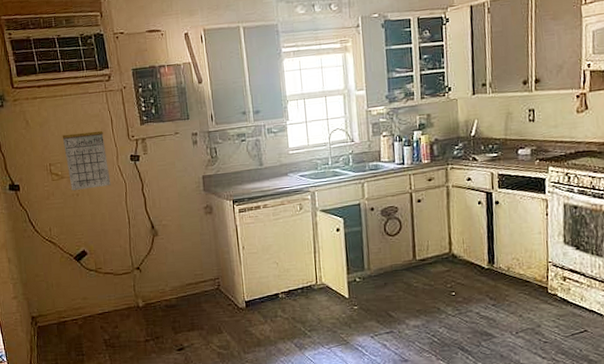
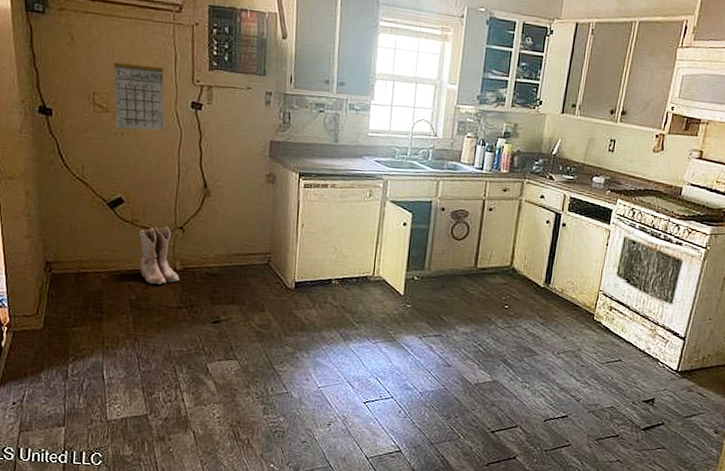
boots: none [102,269,144,323] -> present [138,226,180,285]

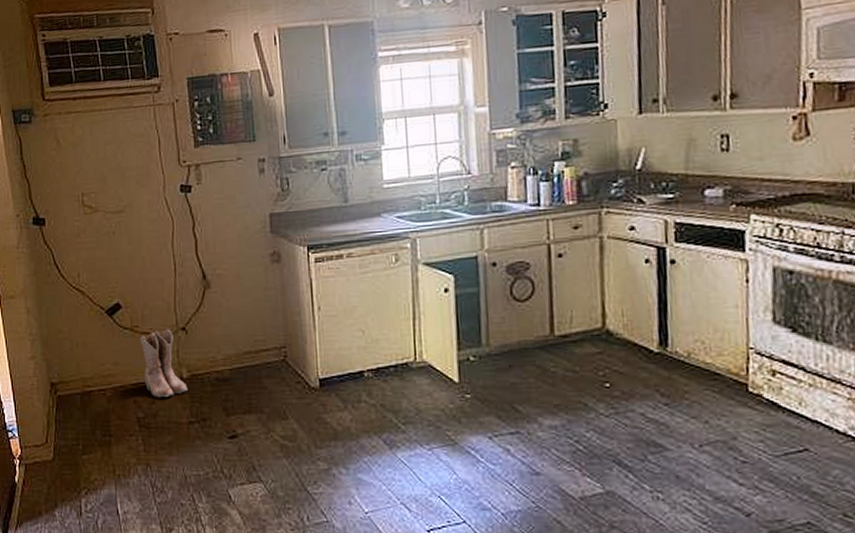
calendar: present [113,55,165,131] -> none [98,148,155,227]

